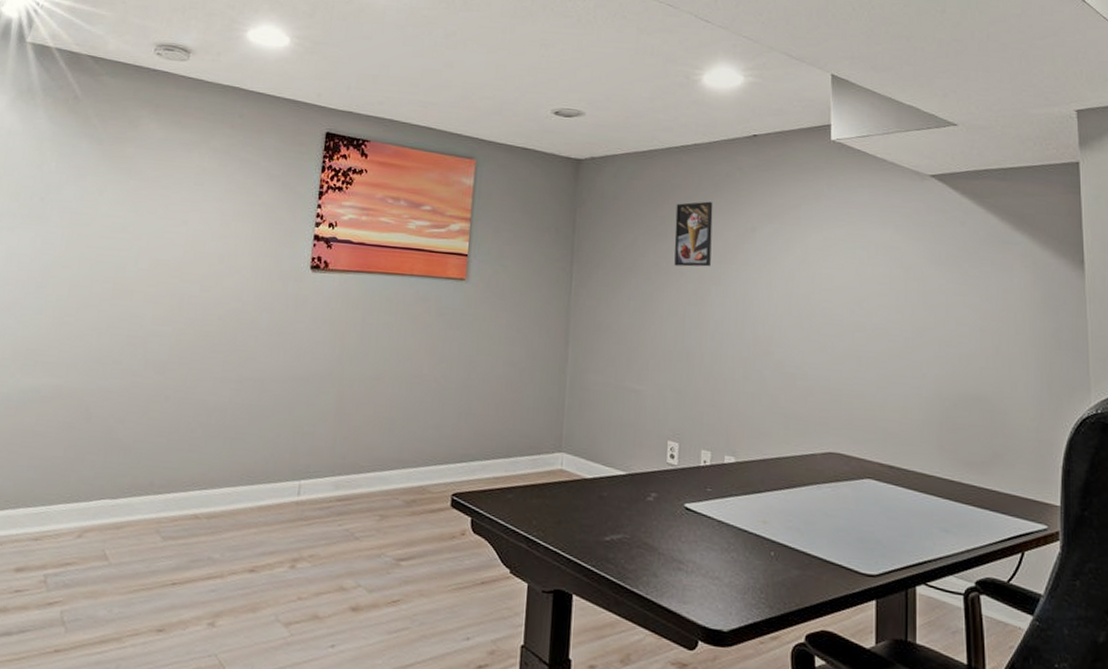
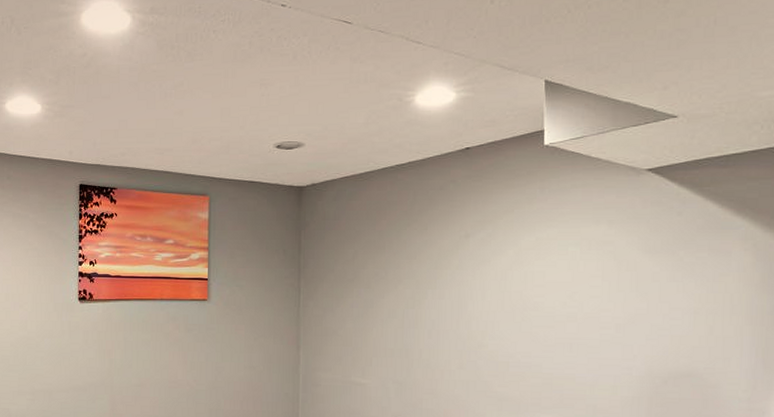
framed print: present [674,201,713,267] -> none [392,214,428,275]

